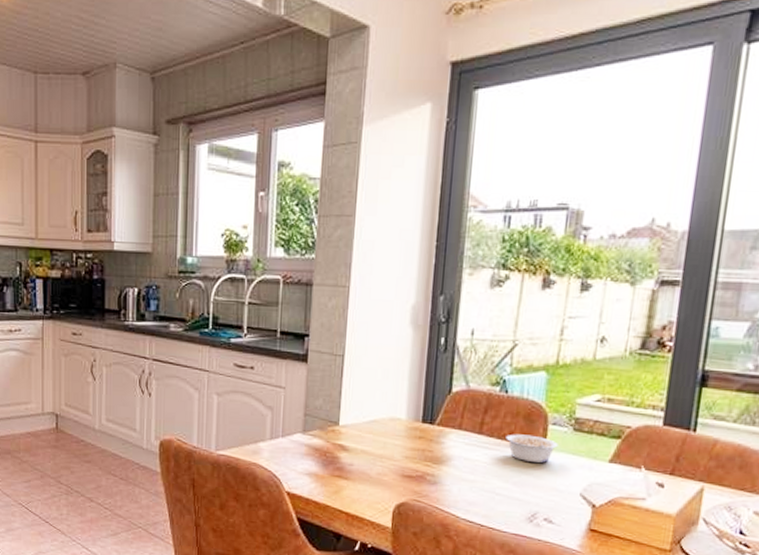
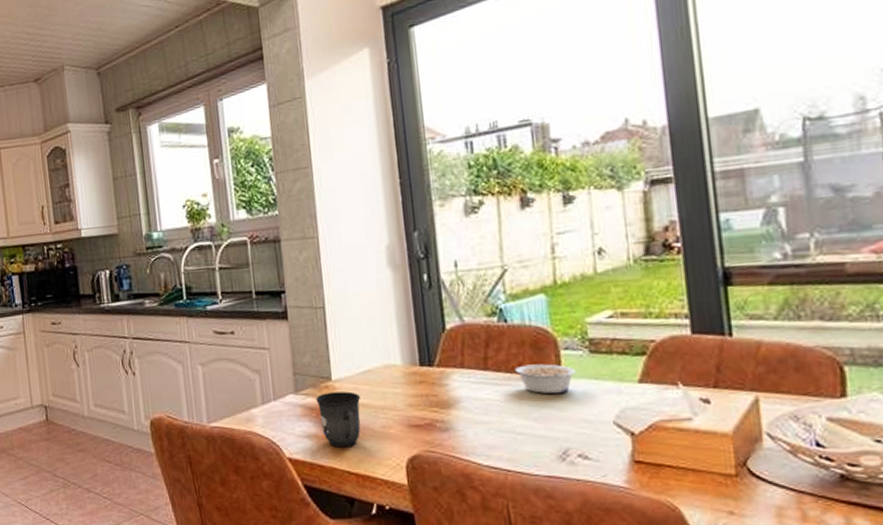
mug: none [321,436,362,488] -> present [316,391,361,448]

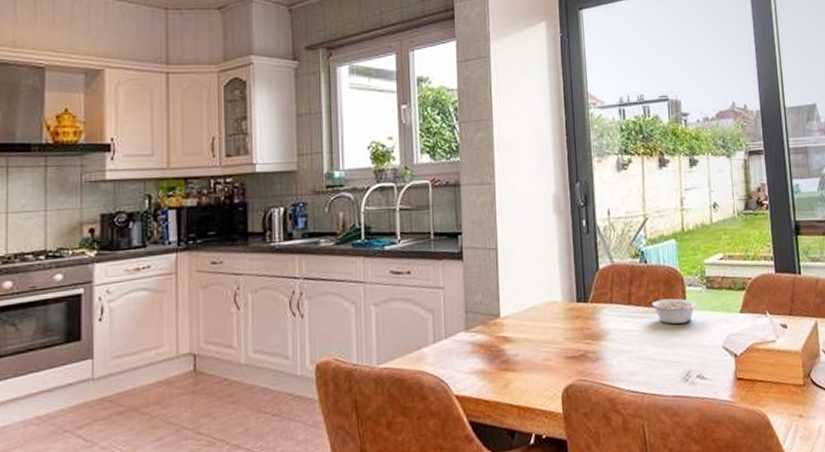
mug: present [316,391,361,448] -> none [485,327,525,382]

